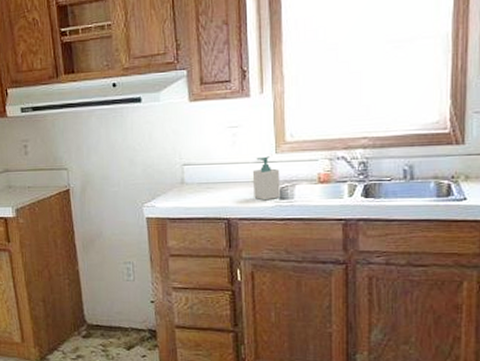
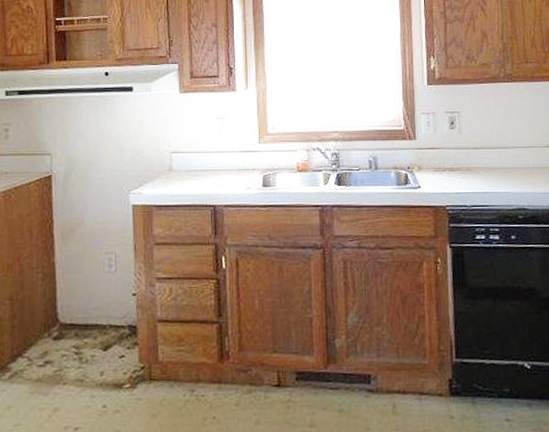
soap bottle: present [252,156,280,201] -> none [237,146,263,188]

